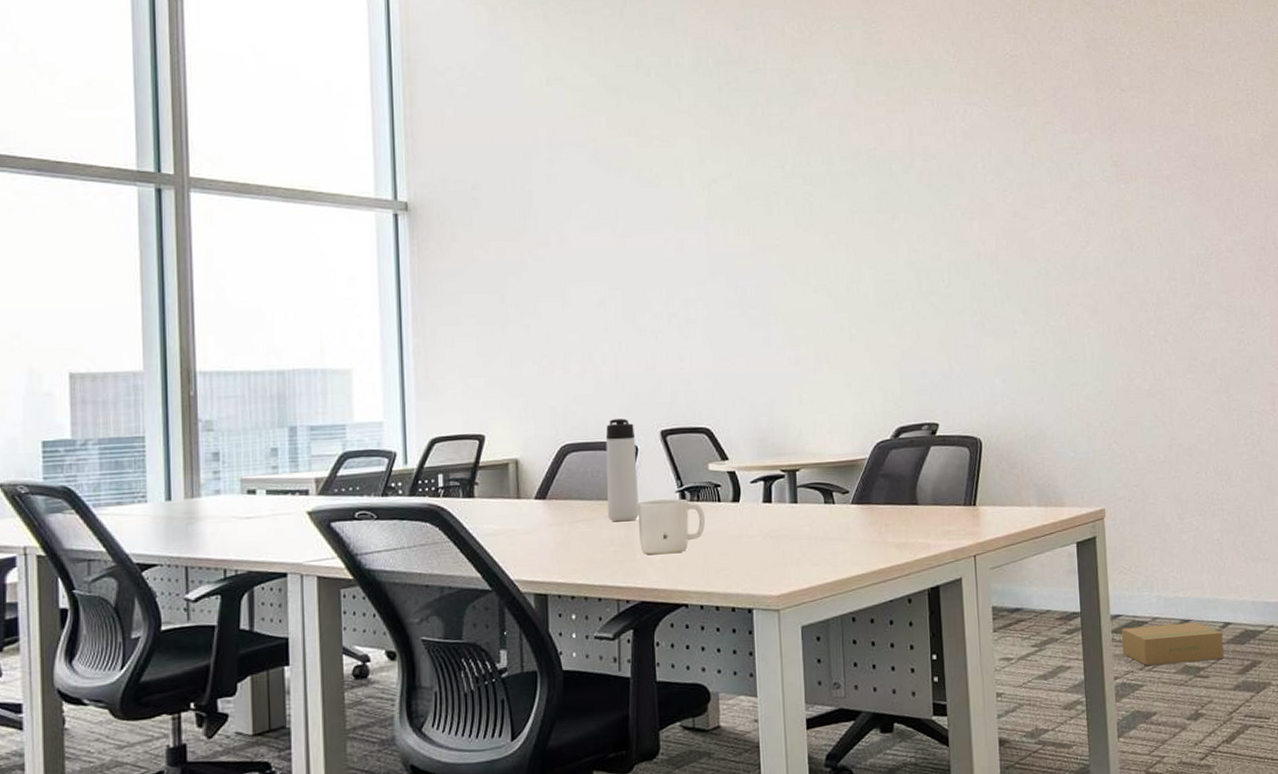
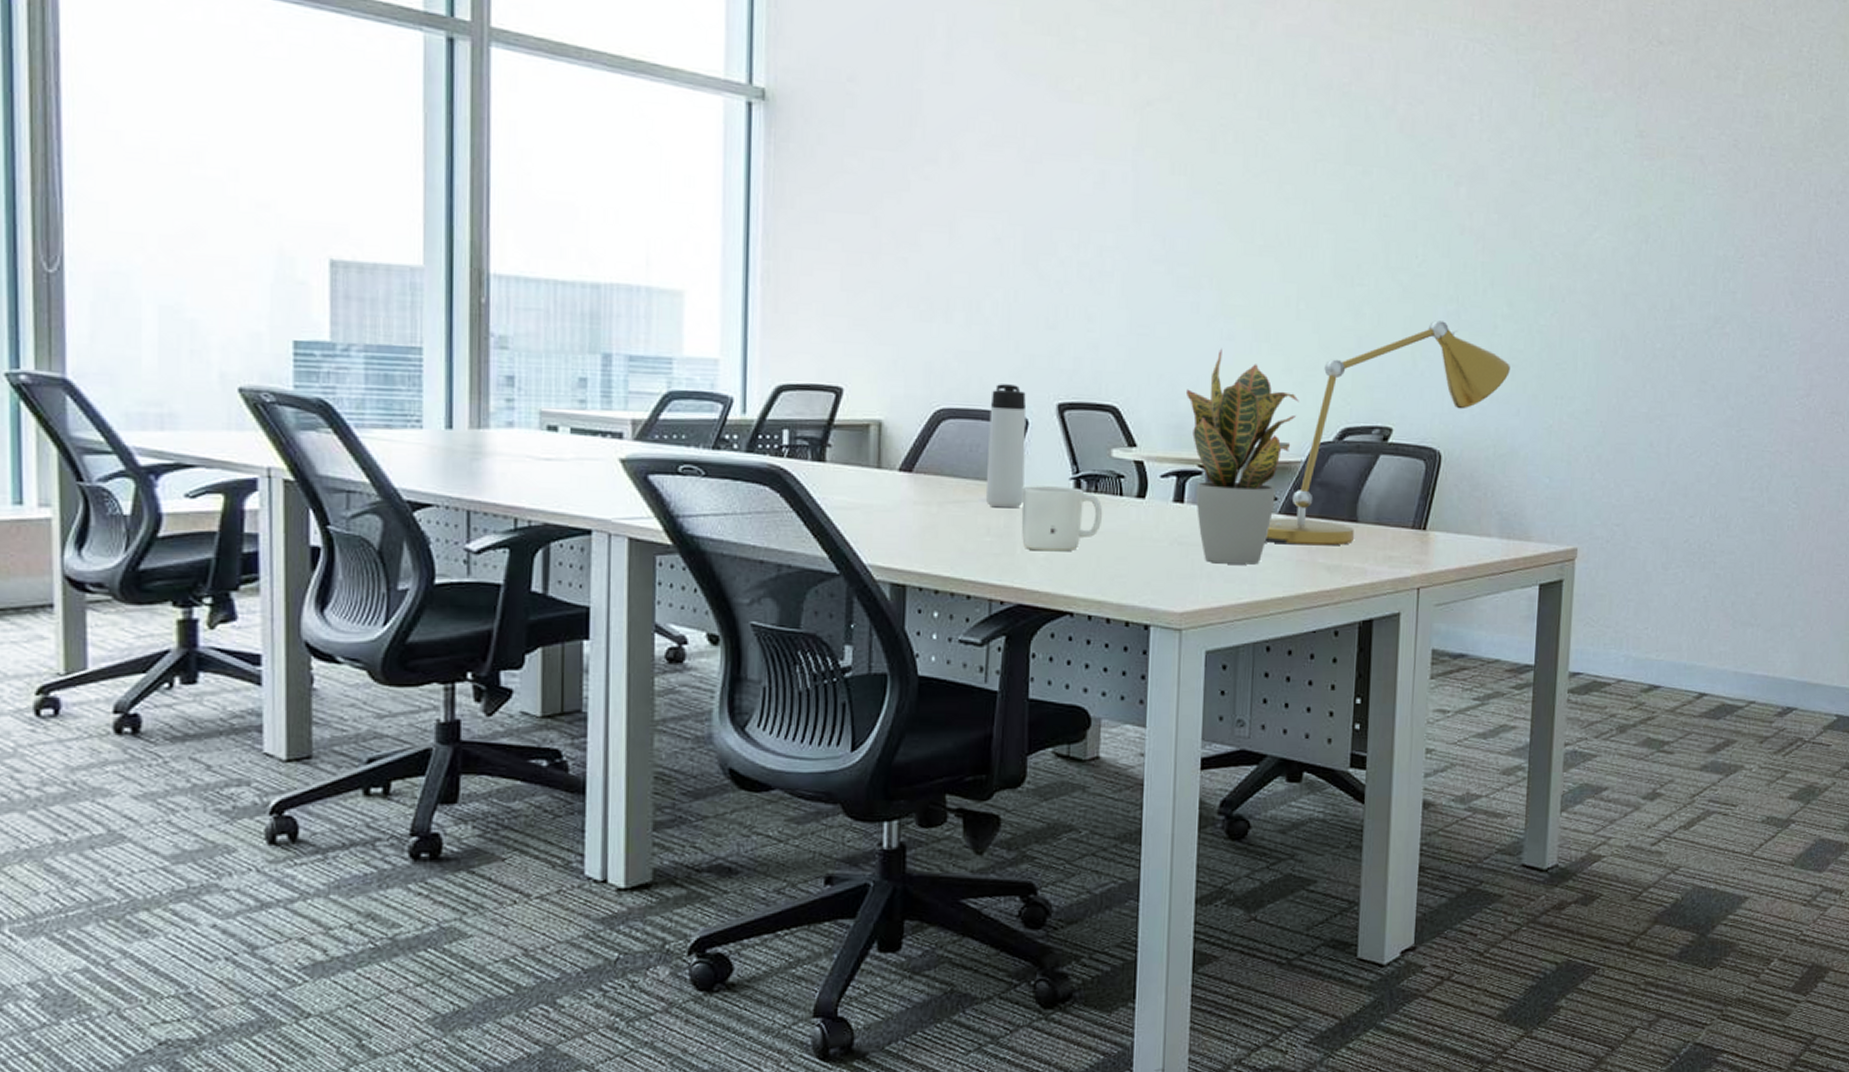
potted plant: none [766,371,859,551] -> present [1187,348,1299,565]
desk lamp: none [841,331,1031,530] -> present [1264,320,1510,546]
box: present [1121,622,1224,666] -> none [1577,688,1695,733]

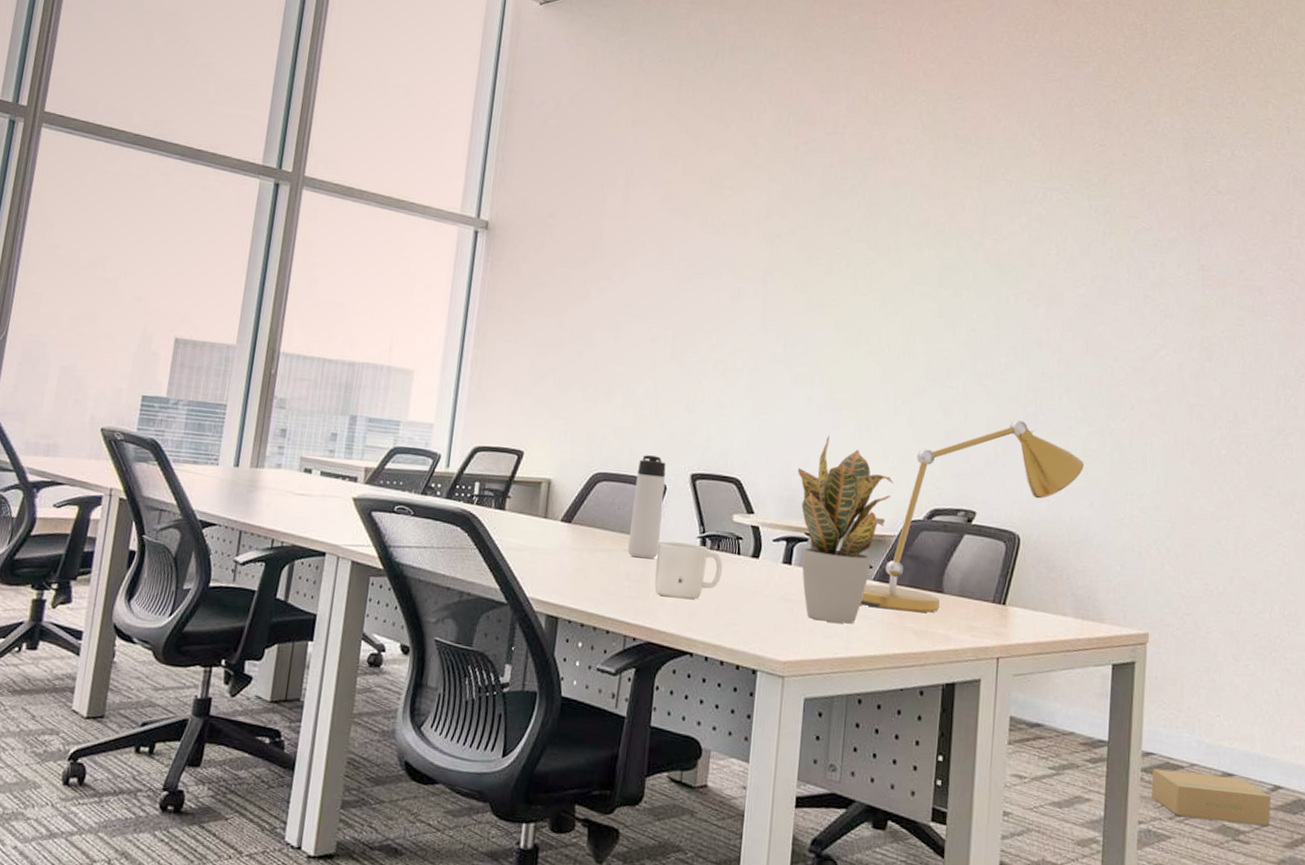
box: none [1577,688,1695,733] -> present [1150,768,1271,826]

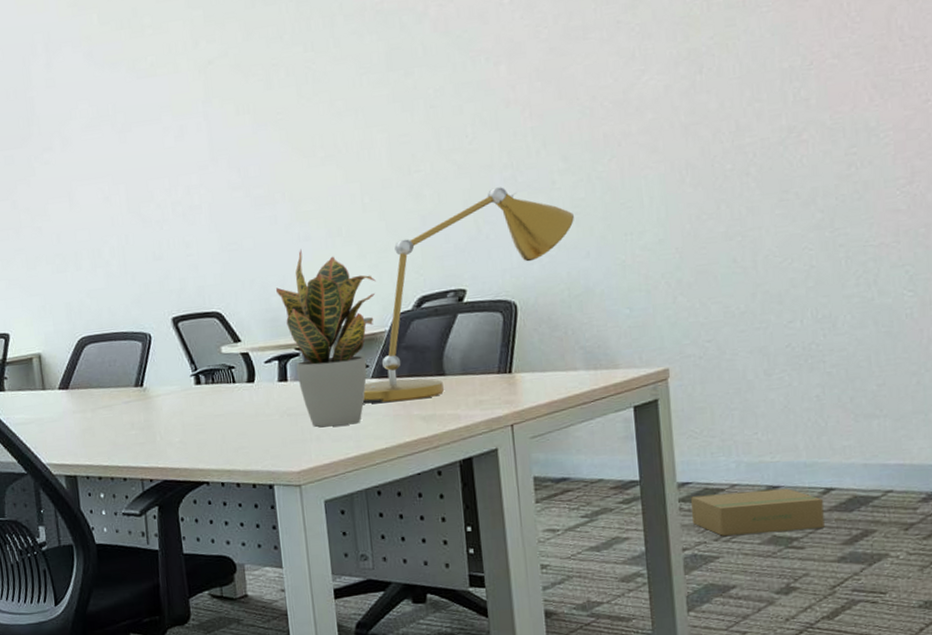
thermos bottle: present [627,455,666,559] -> none [119,308,157,407]
mug: present [654,541,723,600] -> none [154,382,222,437]

